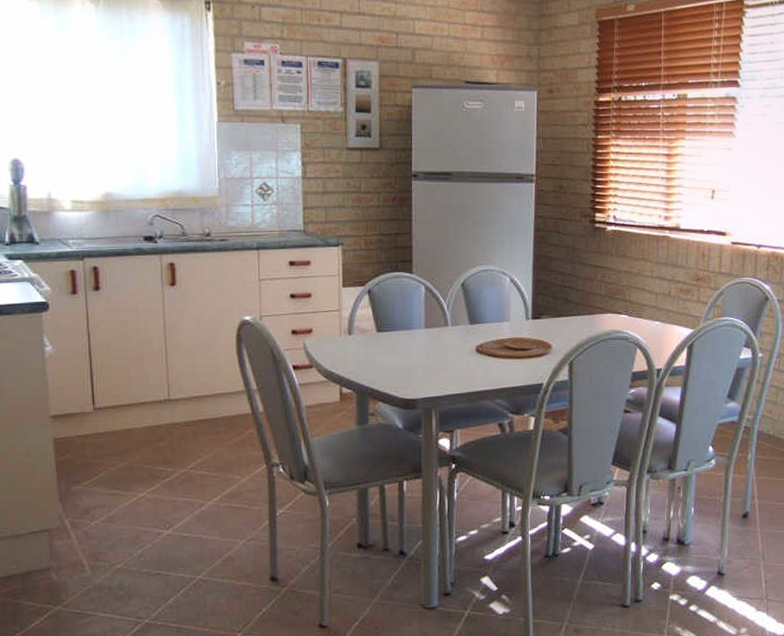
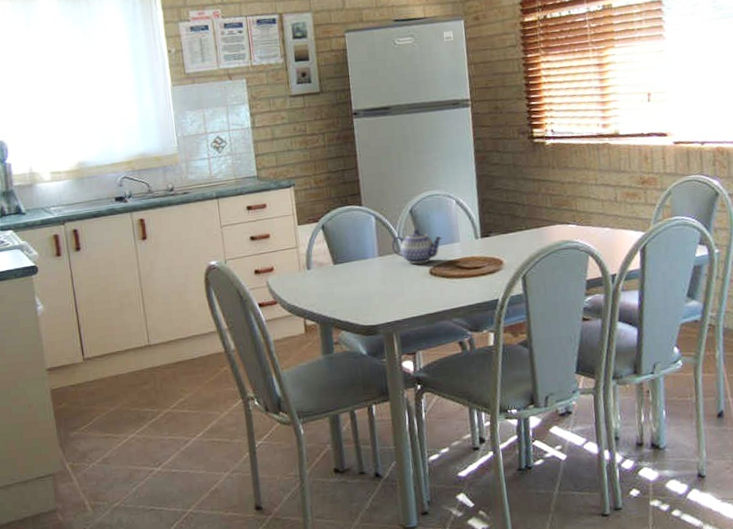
teapot: none [439,304,493,340] -> present [391,229,443,265]

